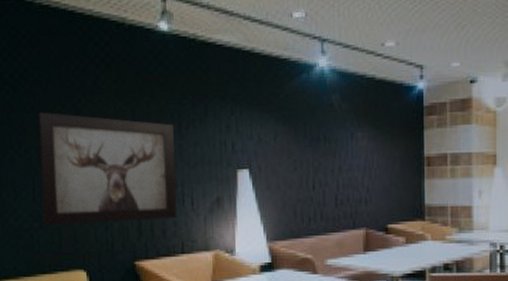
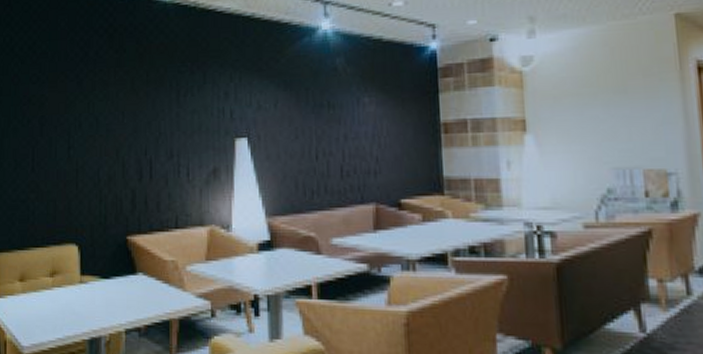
wall art: present [38,112,177,226] -> none [40,82,173,197]

